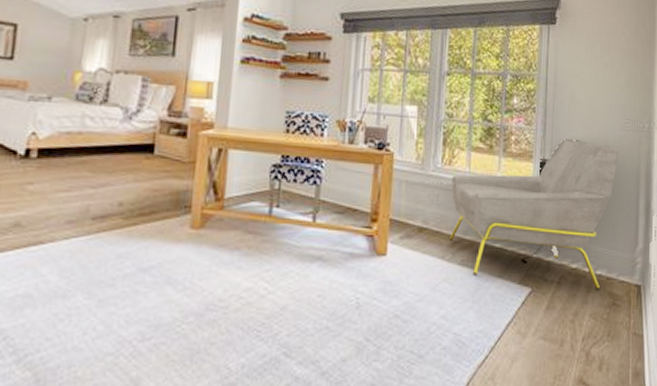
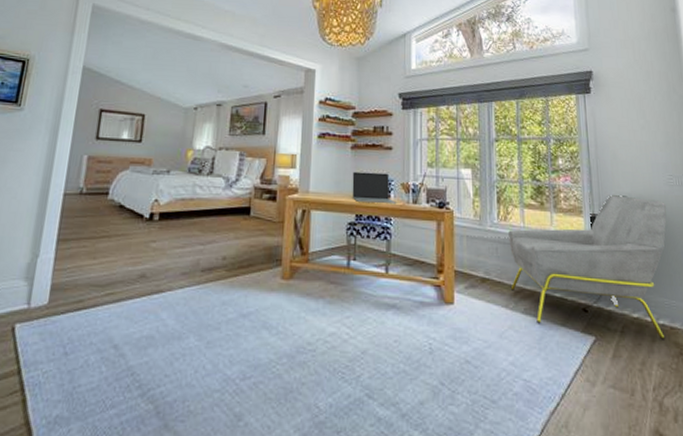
laptop: none [278,105,329,145] -> present [352,171,396,205]

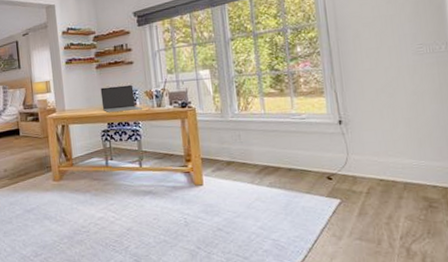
armchair: present [508,195,667,340] -> none [250,70,416,196]

